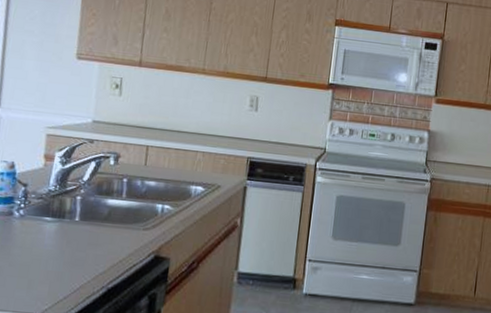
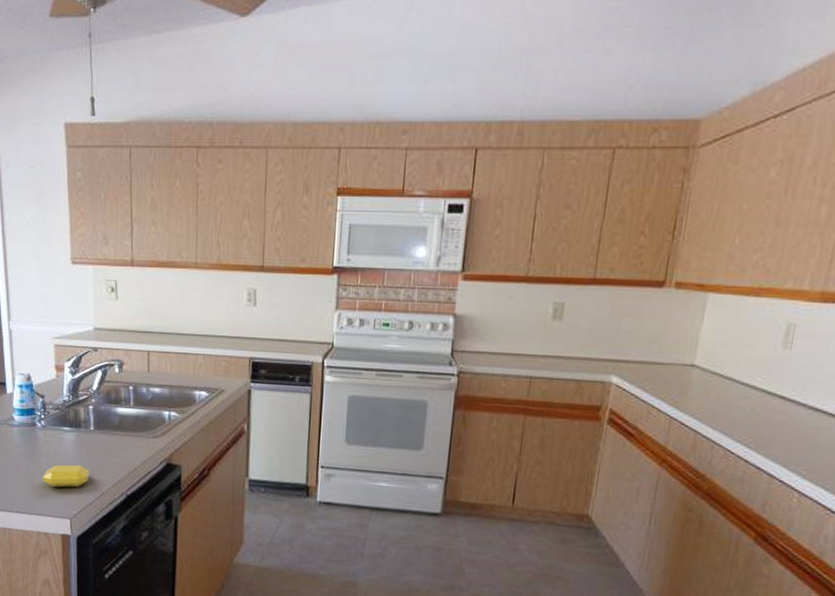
soap bar: none [11,256,69,281] -> present [42,464,89,488]

